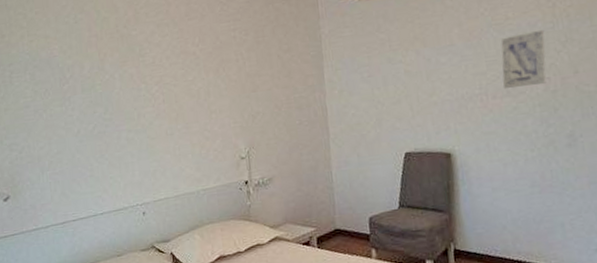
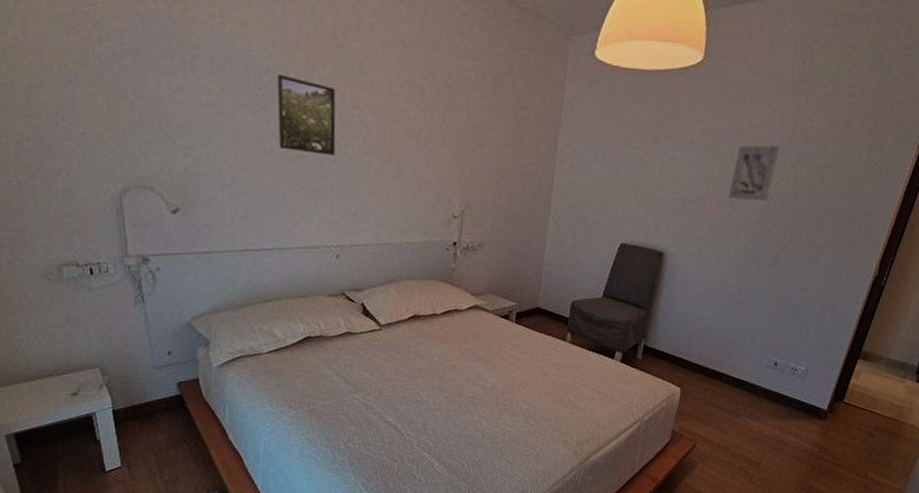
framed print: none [76,69,131,130] -> present [277,74,336,156]

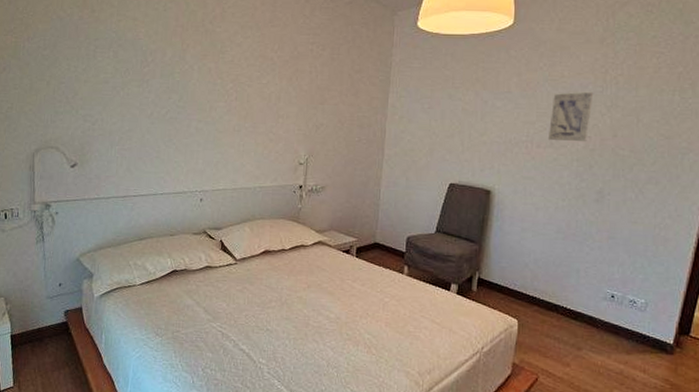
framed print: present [277,74,336,156] -> none [157,55,203,117]

